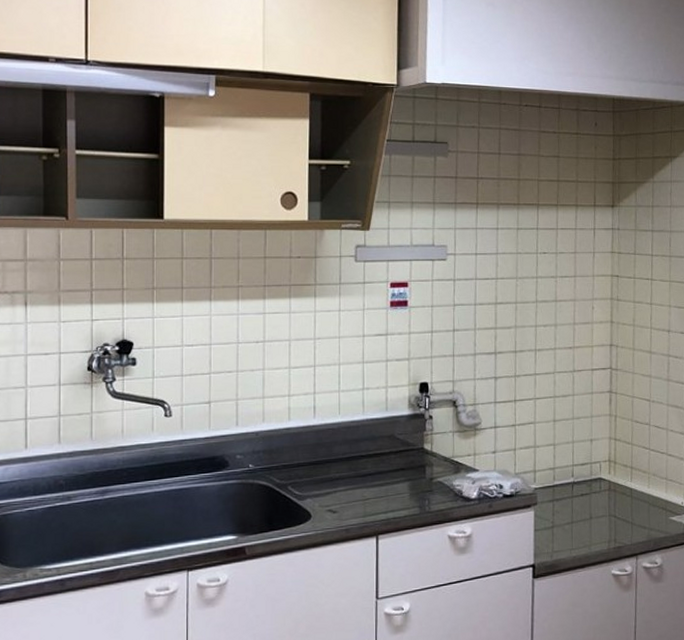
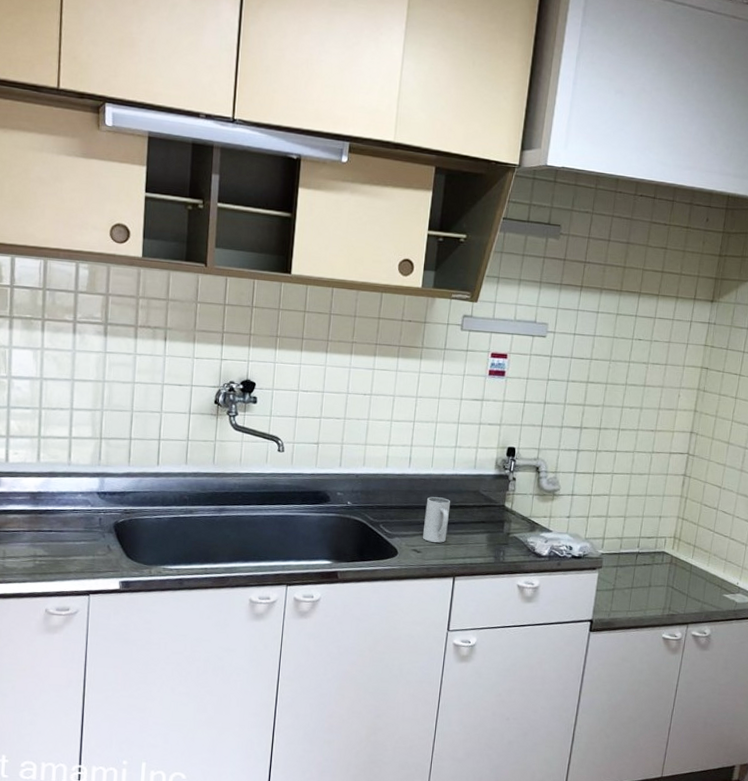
mug: none [337,447,365,499] -> present [423,497,451,543]

